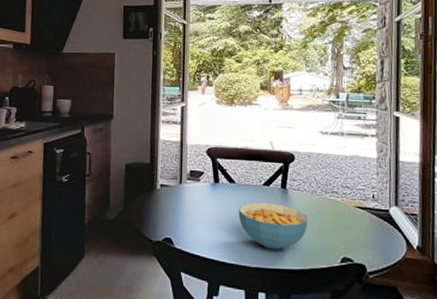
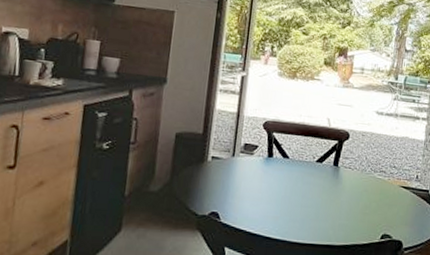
cereal bowl: present [238,202,308,250] -> none [288,178,356,226]

